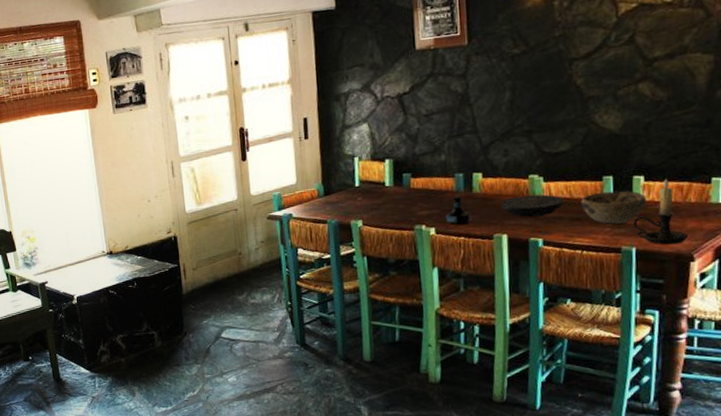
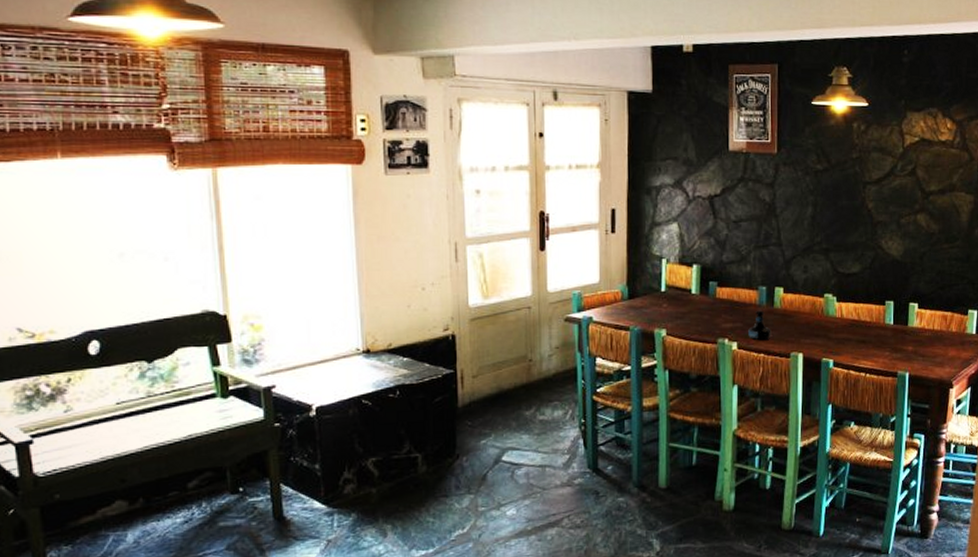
plate: present [500,194,564,217] -> none [798,315,853,336]
decorative bowl: present [580,190,646,224] -> none [866,316,919,348]
candle holder: present [633,178,689,245] -> none [908,307,950,371]

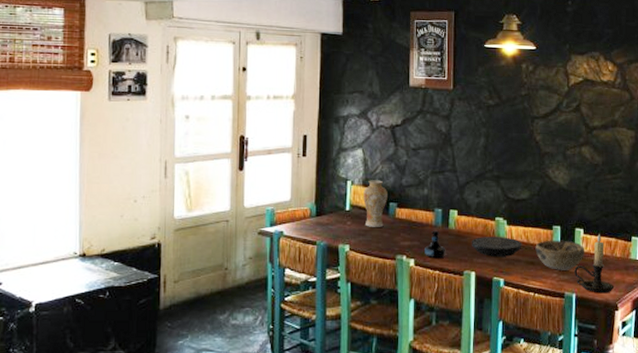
vase: none [680,257,707,309] -> present [363,180,387,227]
plate: none [798,315,853,336] -> present [471,237,522,257]
decorative bowl: none [866,316,919,348] -> present [535,240,584,270]
candle holder: none [908,307,950,371] -> present [574,233,615,294]

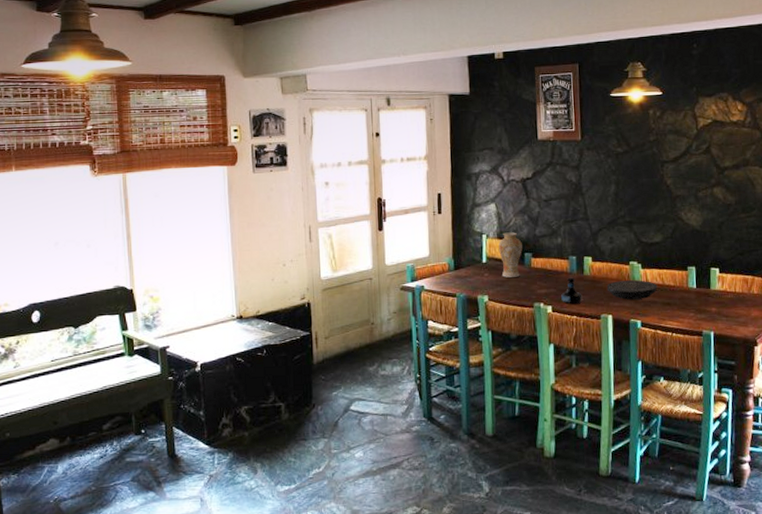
decorative bowl: present [535,240,584,270] -> none [671,280,721,310]
candle holder: present [574,233,615,294] -> none [711,271,753,330]

